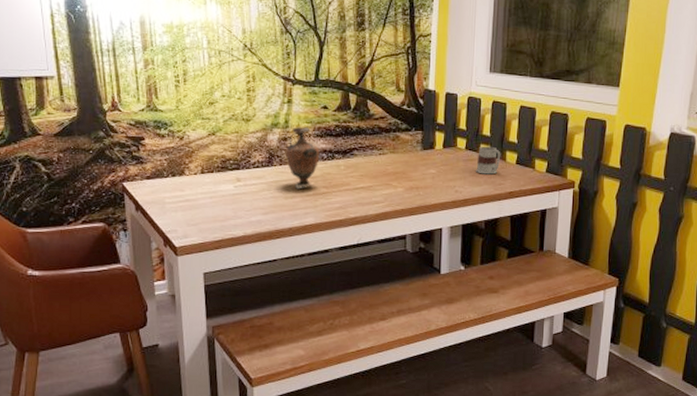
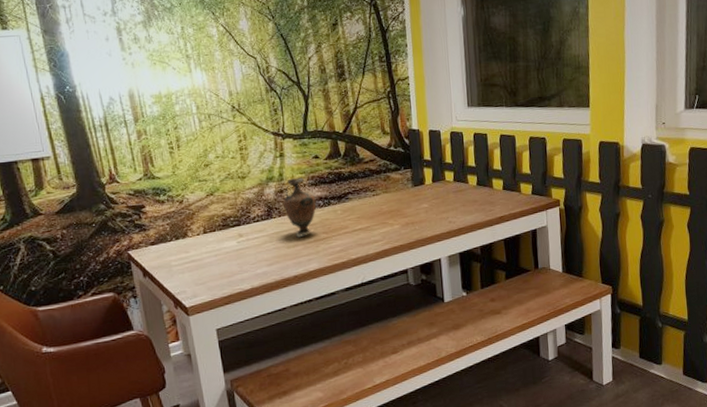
mug: present [476,146,501,175] -> none [466,176,488,203]

